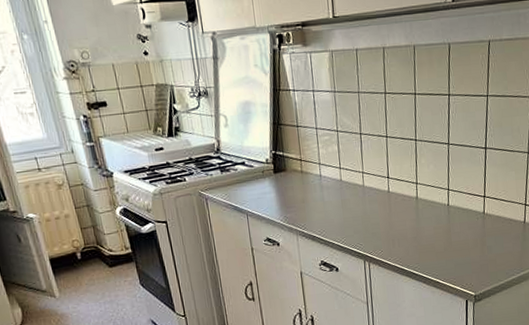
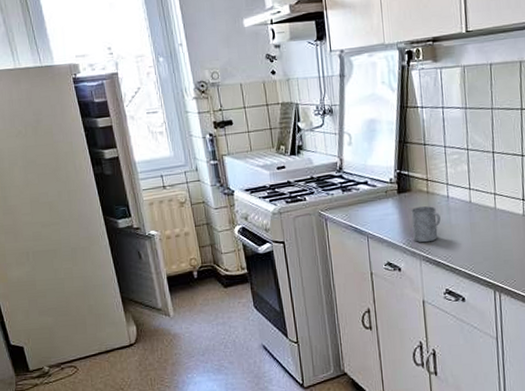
mug: none [287,184,315,219] -> present [411,206,441,243]

